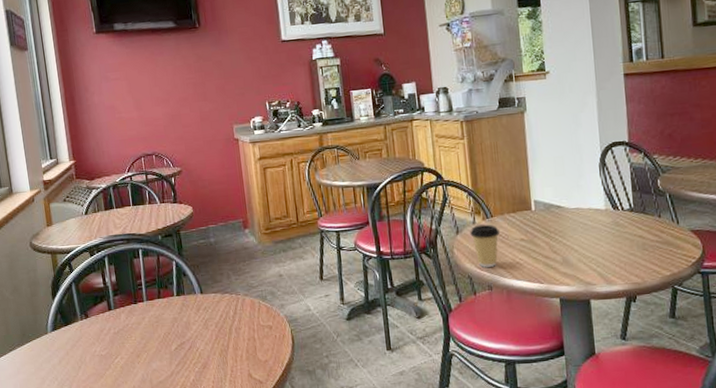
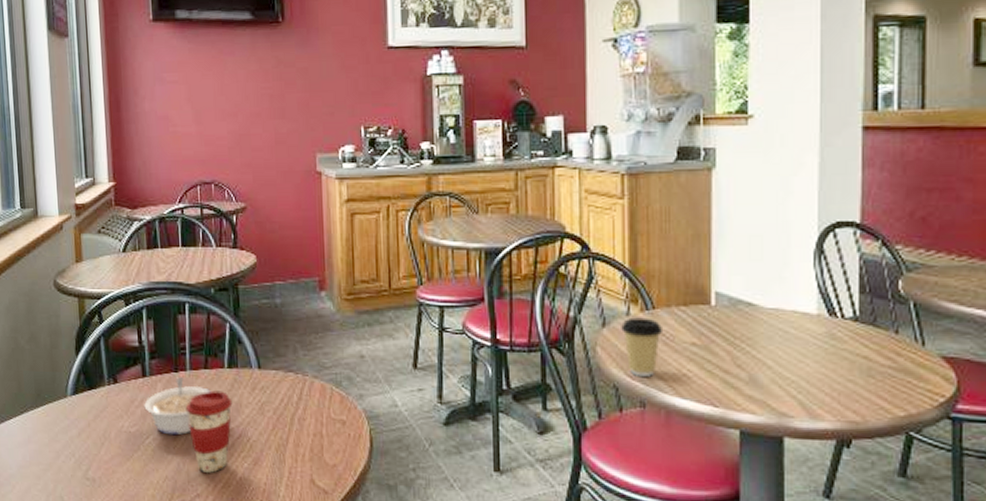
legume: none [111,307,165,354] -> present [144,377,211,436]
coffee cup: none [145,314,183,379] -> present [185,390,233,473]

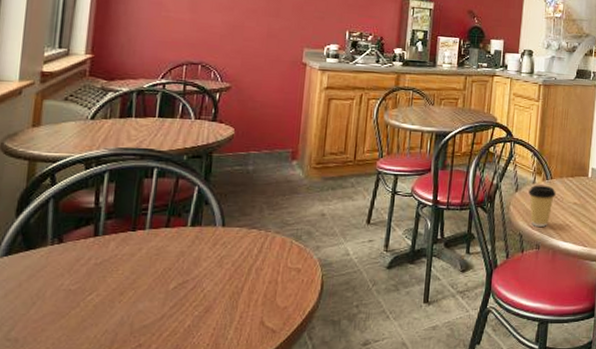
legume: present [144,377,211,436] -> none [91,236,169,291]
coffee cup: present [185,390,233,473] -> none [138,247,191,323]

